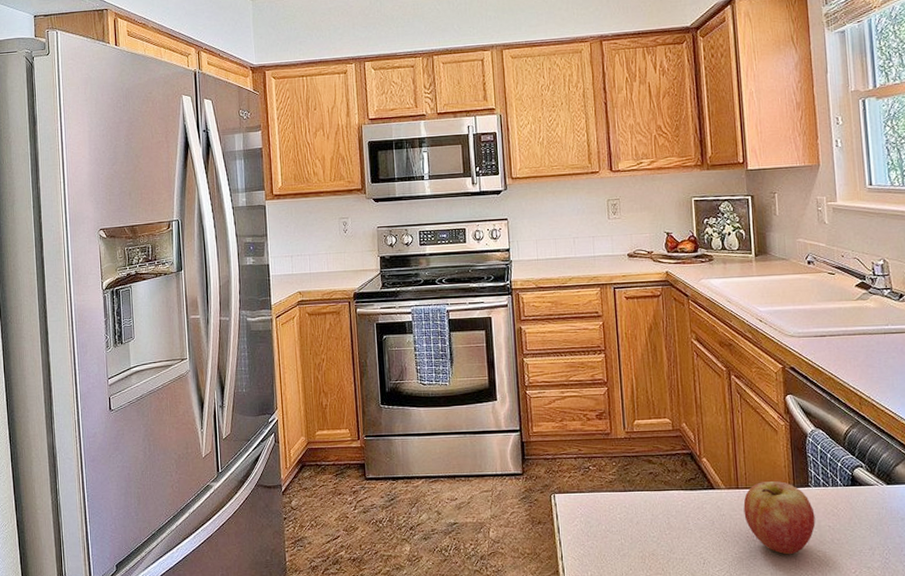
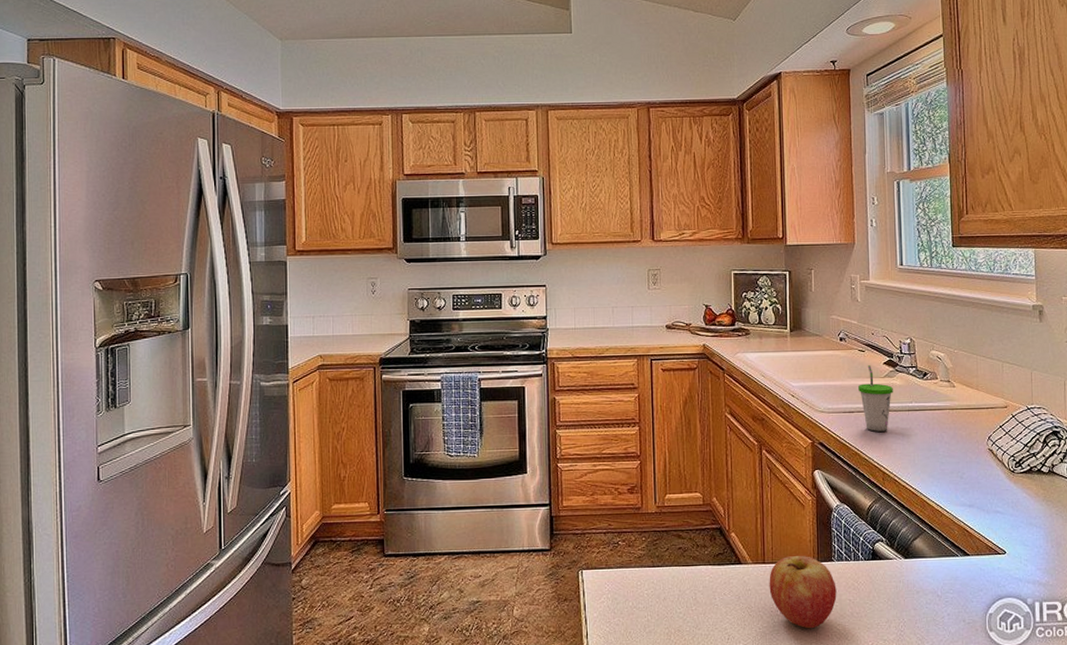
cup: none [829,288,867,356] -> present [858,365,893,432]

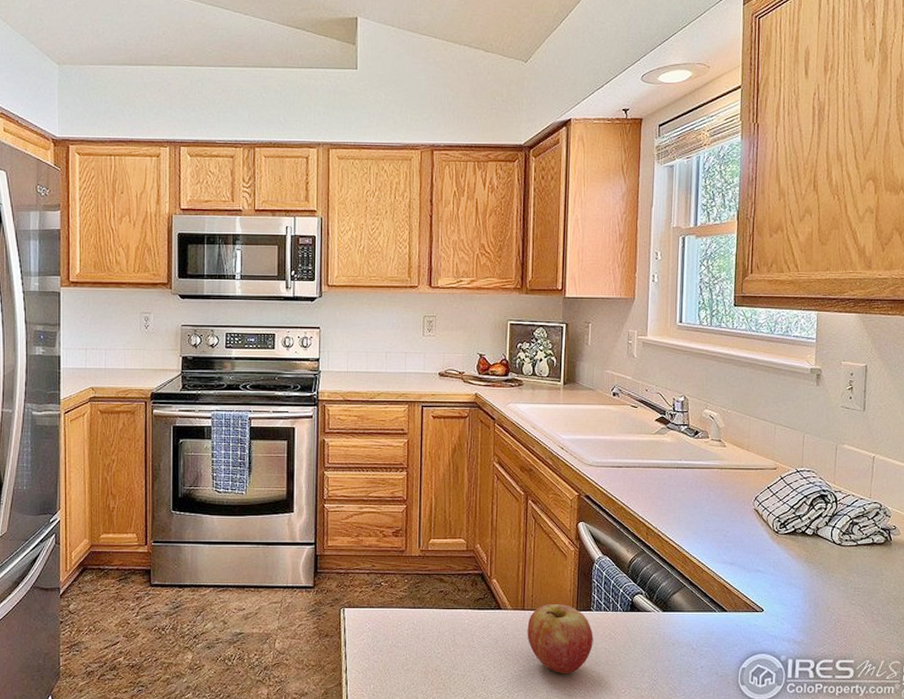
cup: present [858,365,893,432] -> none [628,421,663,487]

